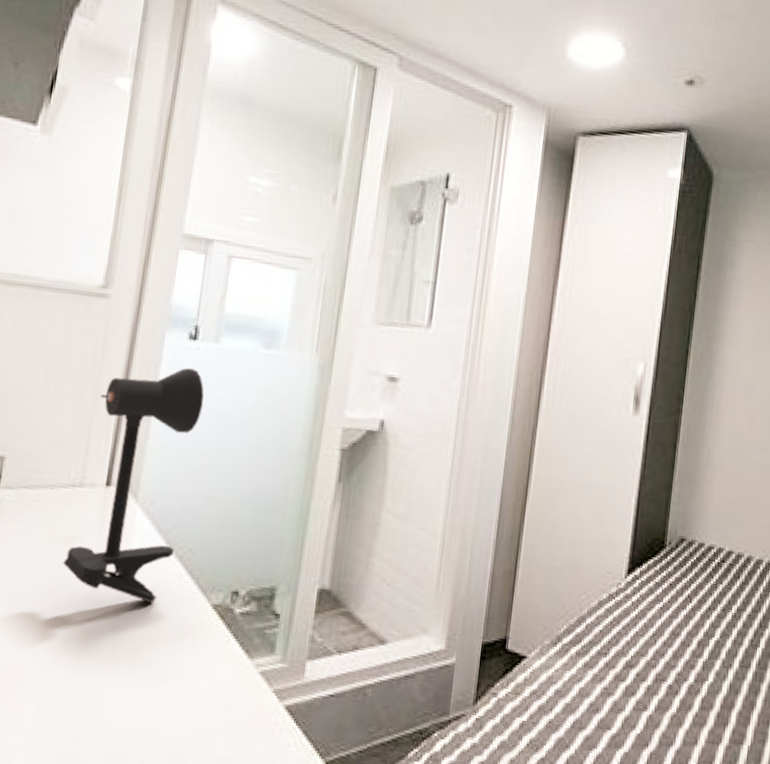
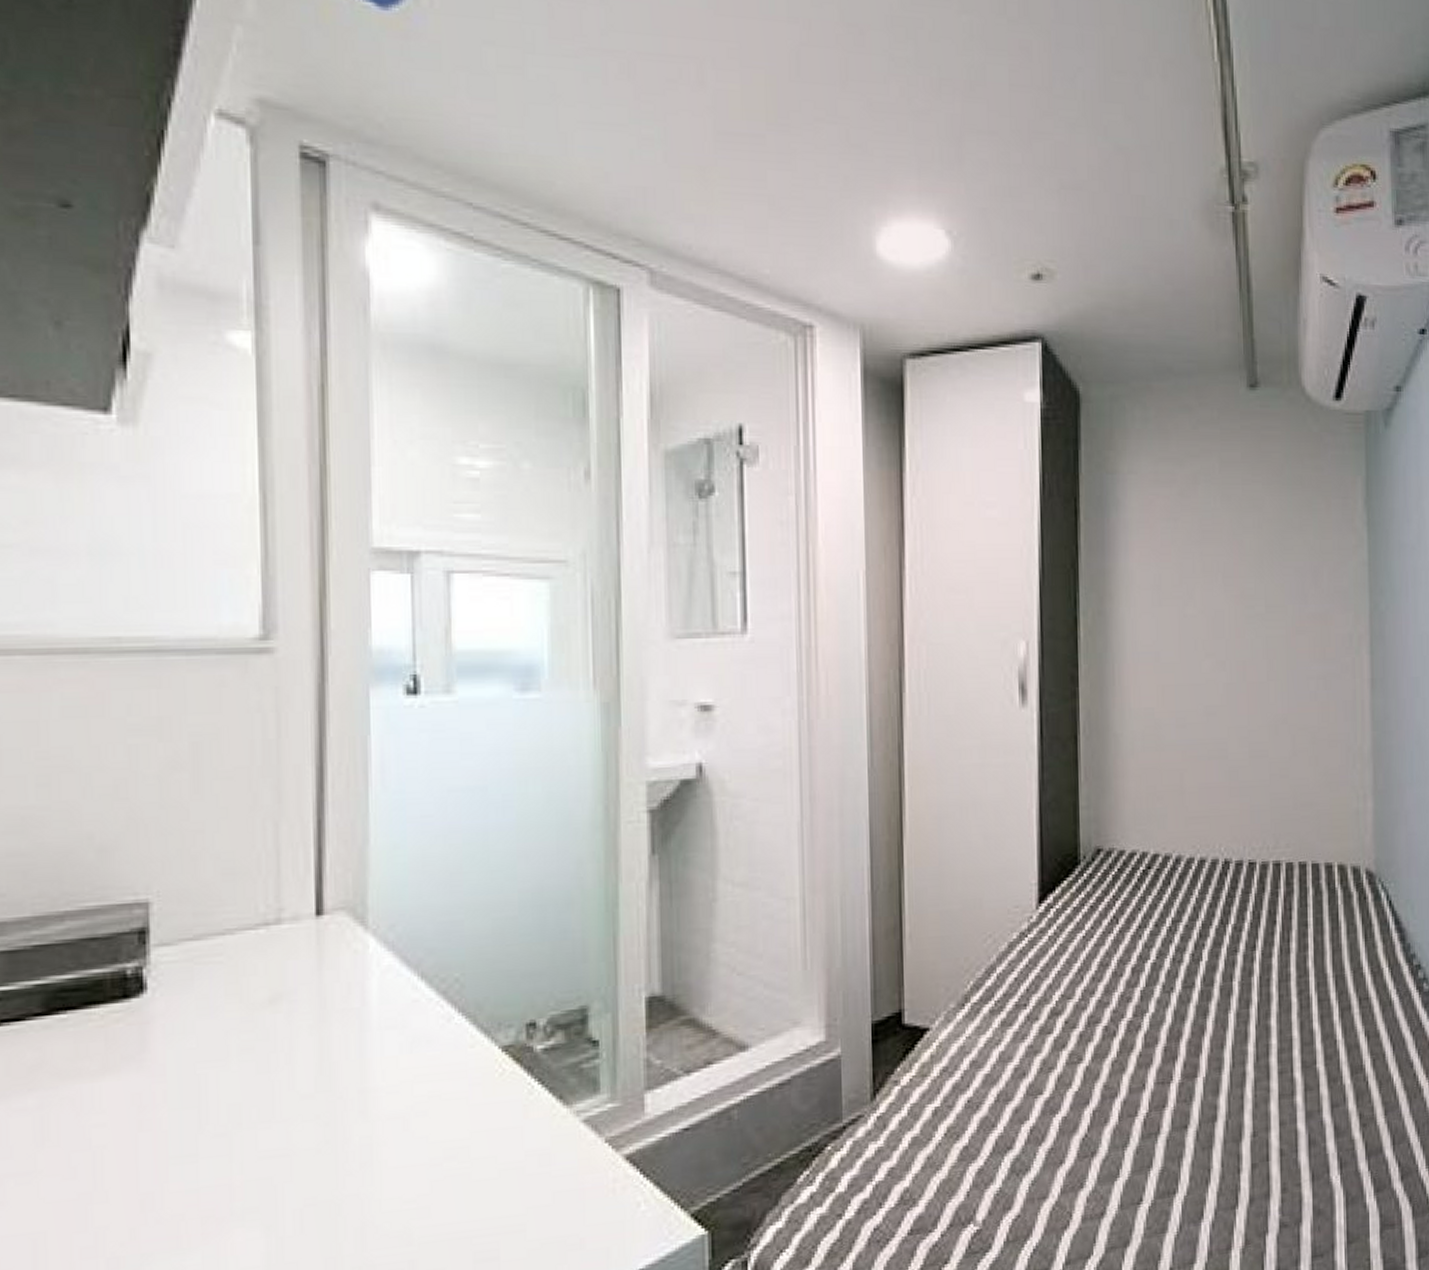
desk lamp: present [63,367,204,603] -> none [269,733,443,1063]

